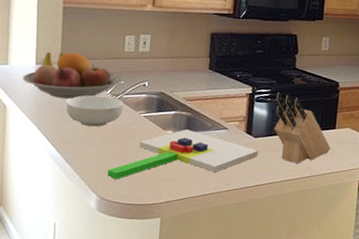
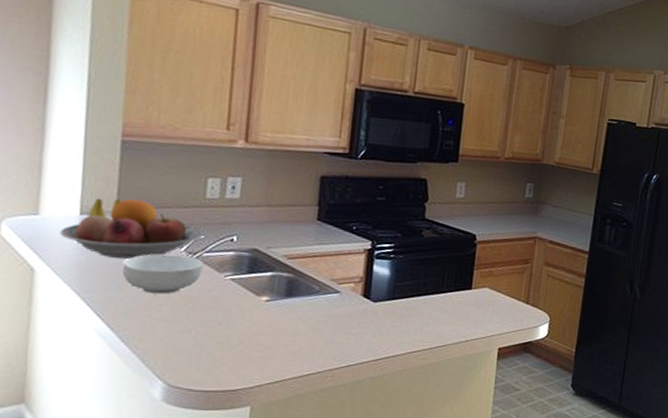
chopping board: present [107,129,258,179] -> none [178,294,378,360]
knife block: present [274,92,331,163] -> none [398,247,466,331]

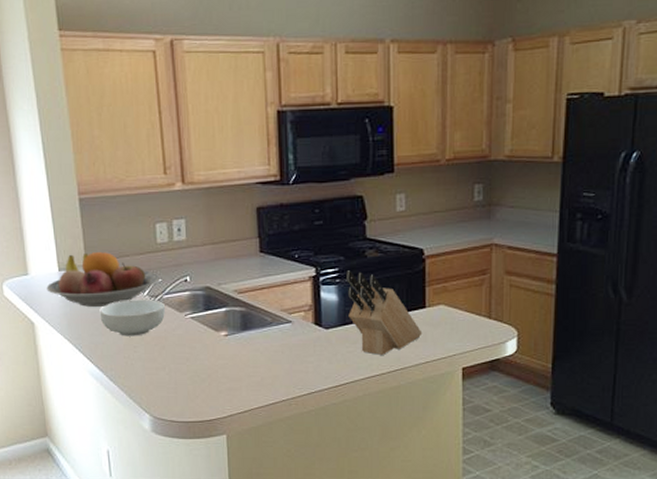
knife block: none [398,247,466,331] -> present [345,270,423,355]

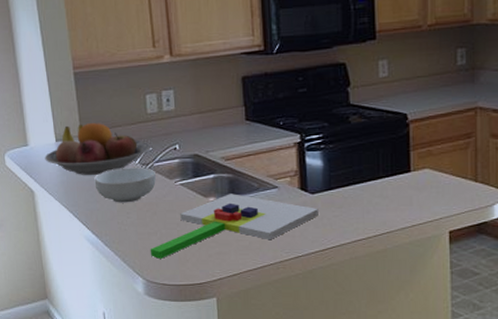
chopping board: none [157,328,333,394] -> present [150,193,319,259]
knife block: present [345,270,423,355] -> none [330,136,408,219]

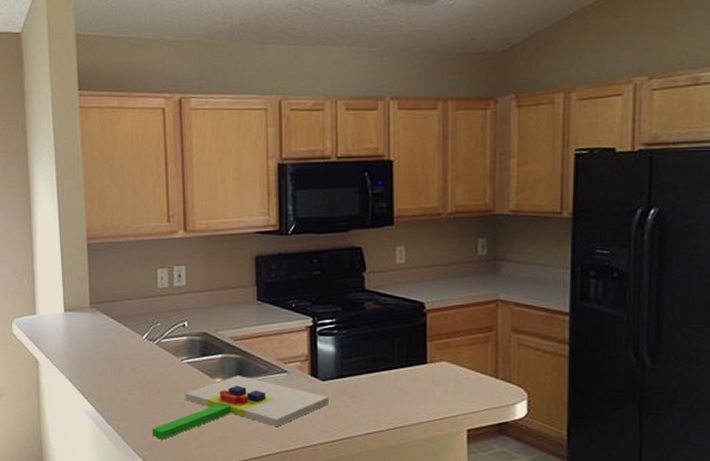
fruit bowl: present [45,123,150,175] -> none [52,295,159,348]
cereal bowl: present [94,167,156,203] -> none [100,342,162,379]

